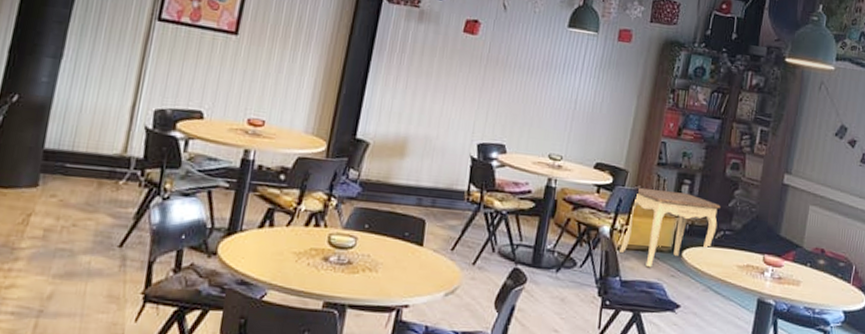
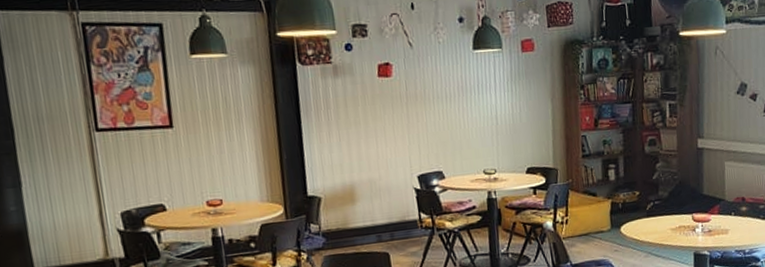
side table: present [618,187,722,268] -> none [564,176,647,249]

